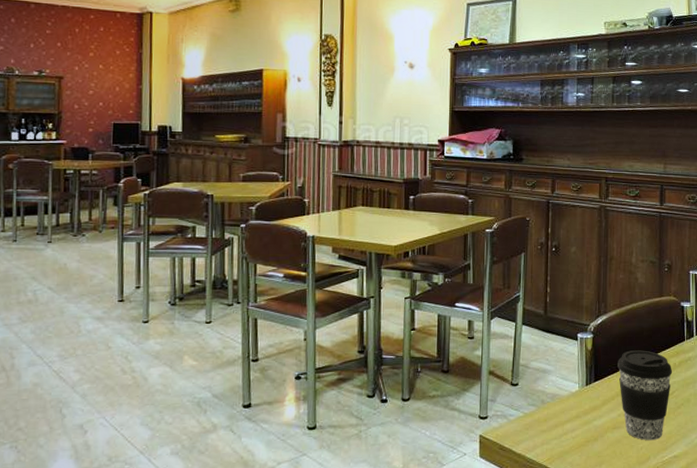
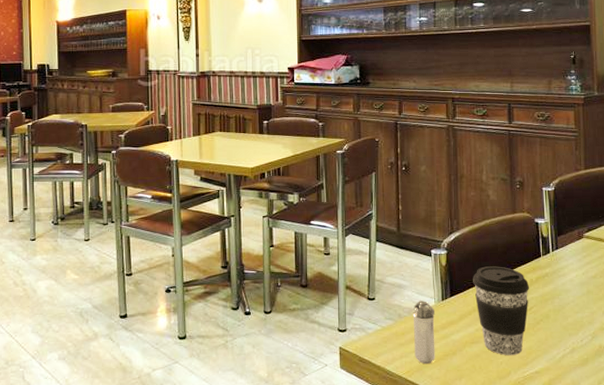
shaker: none [556,386,579,451] -> present [413,301,436,365]

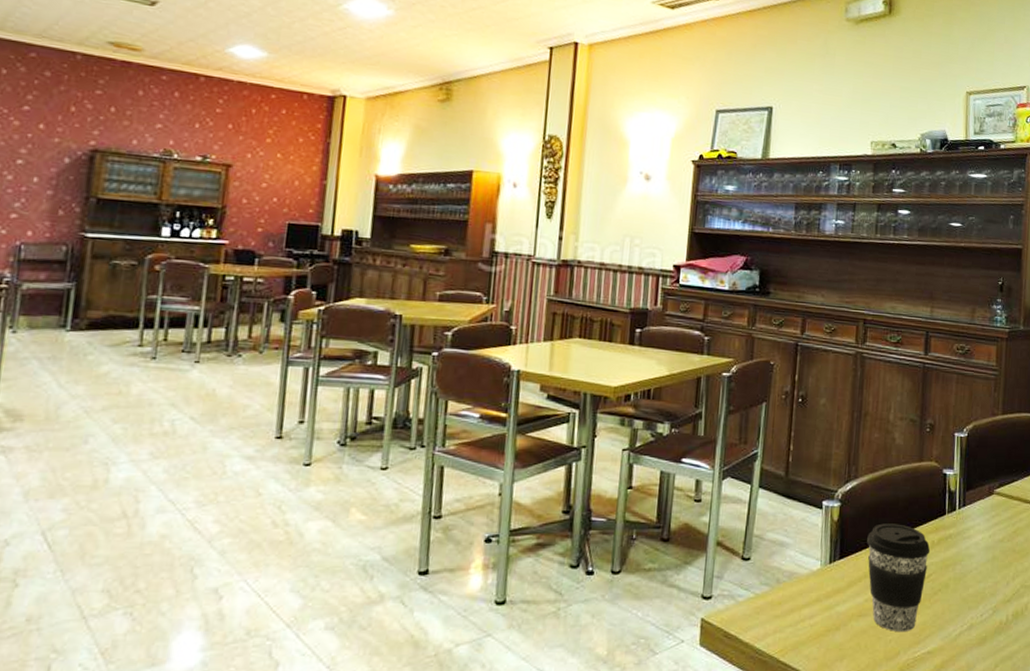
shaker: present [413,301,436,365] -> none [791,563,821,642]

